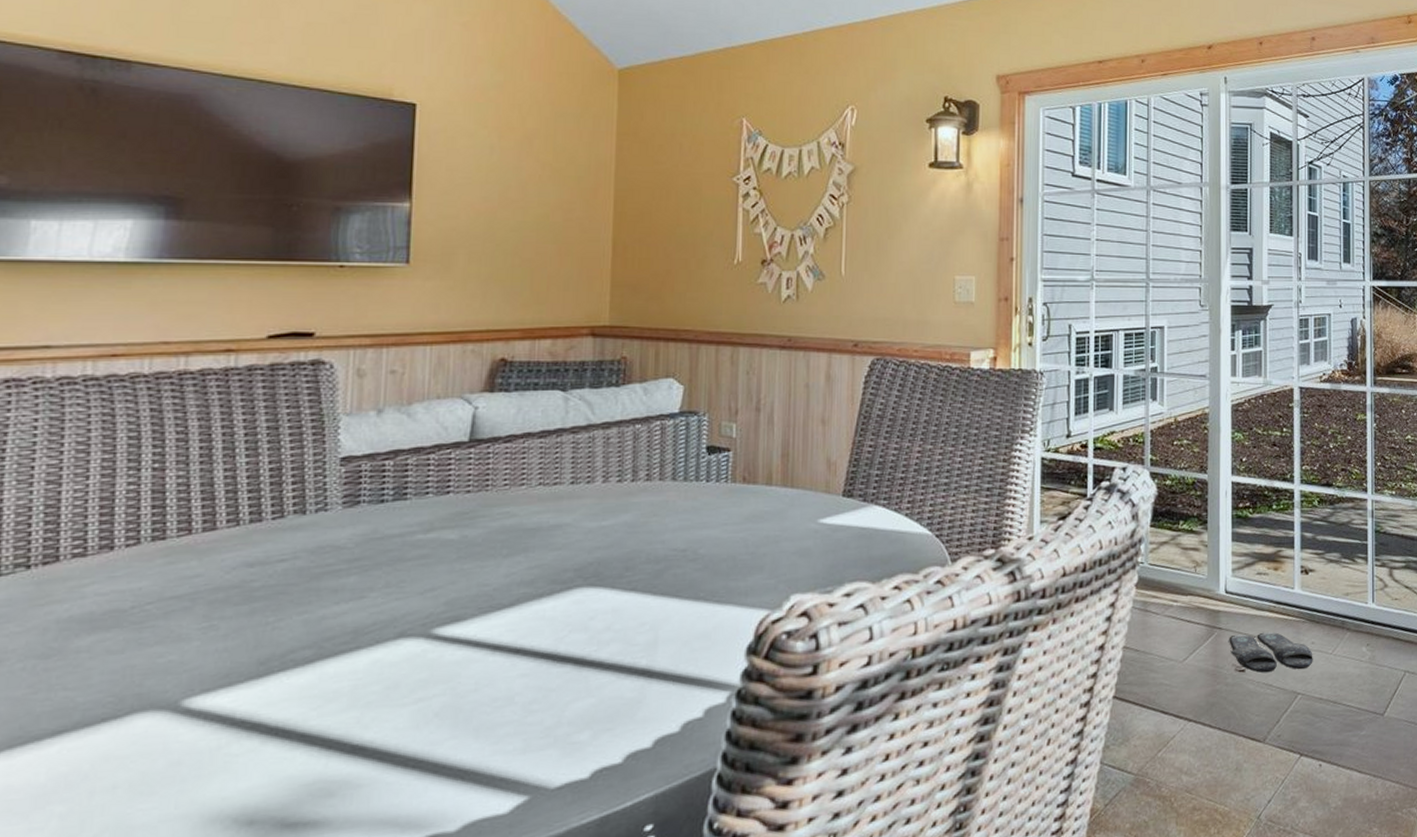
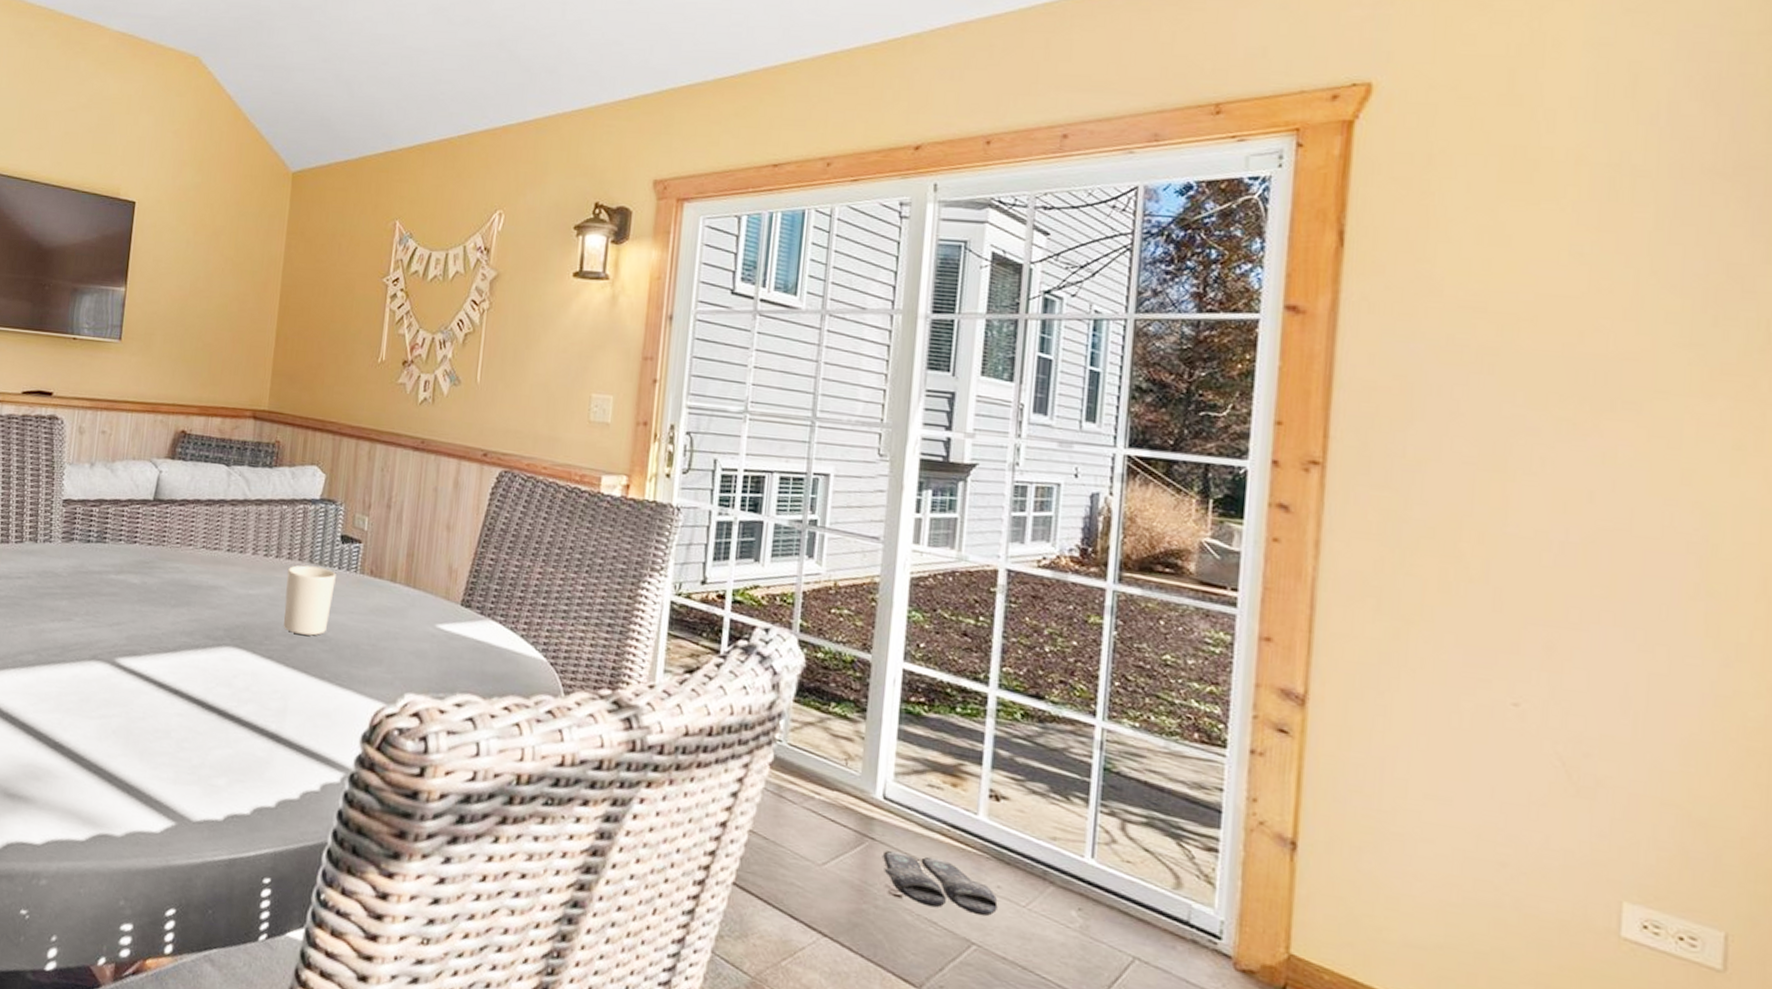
mug: none [646,483,704,558] -> present [283,565,336,636]

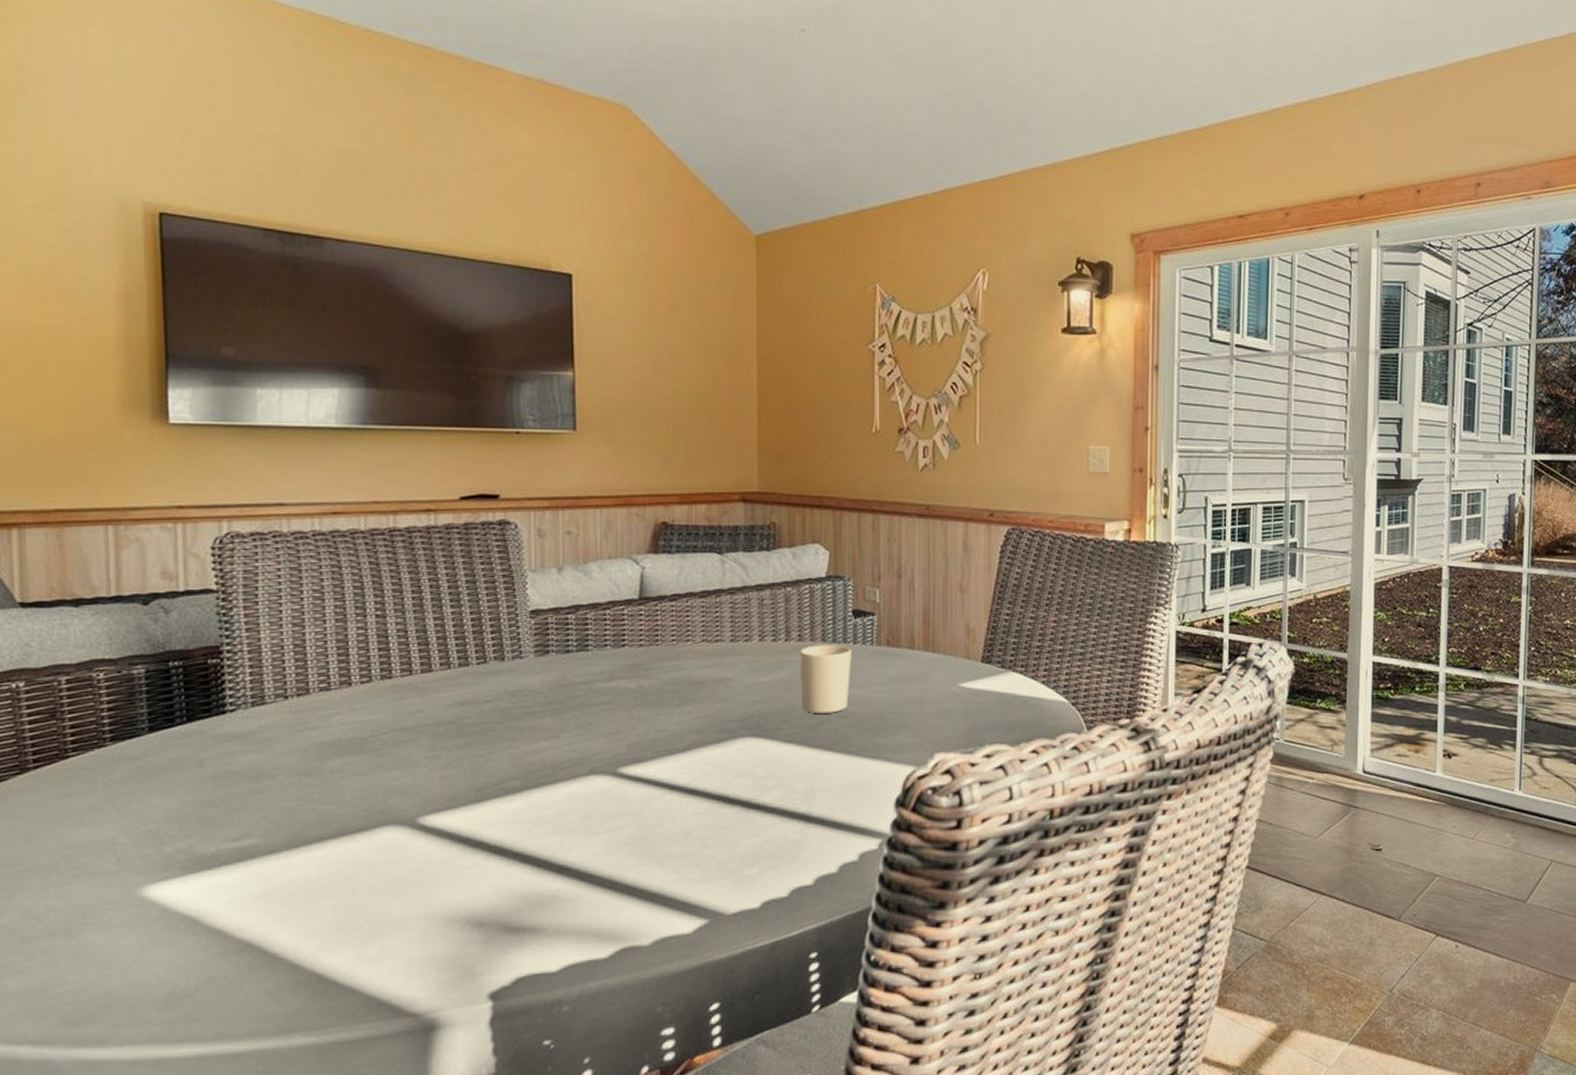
slippers: present [883,850,998,916] -> none [1365,813,1453,853]

